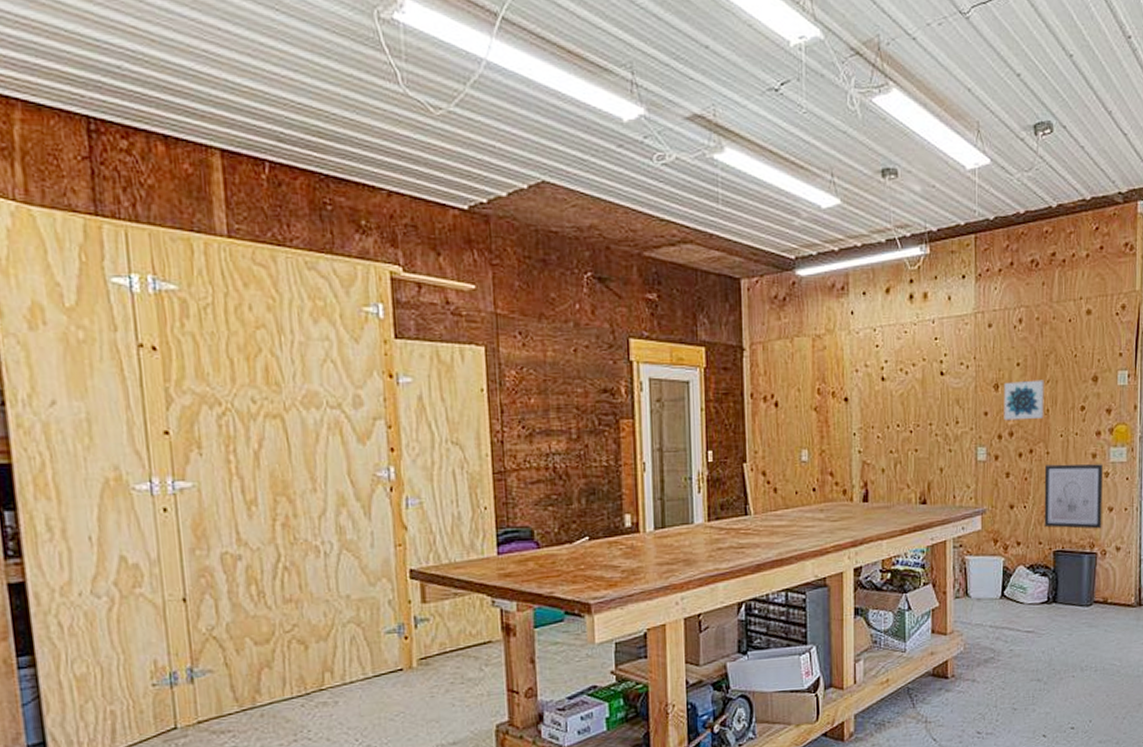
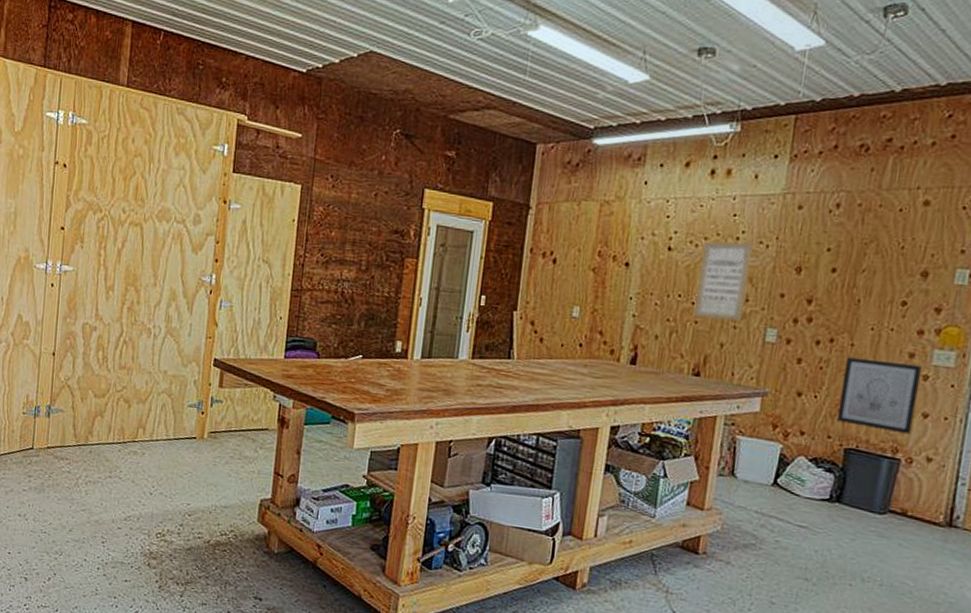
wall art: none [912,365,955,445] -> present [694,241,753,321]
wall art: present [1004,379,1044,421] -> none [803,266,859,308]

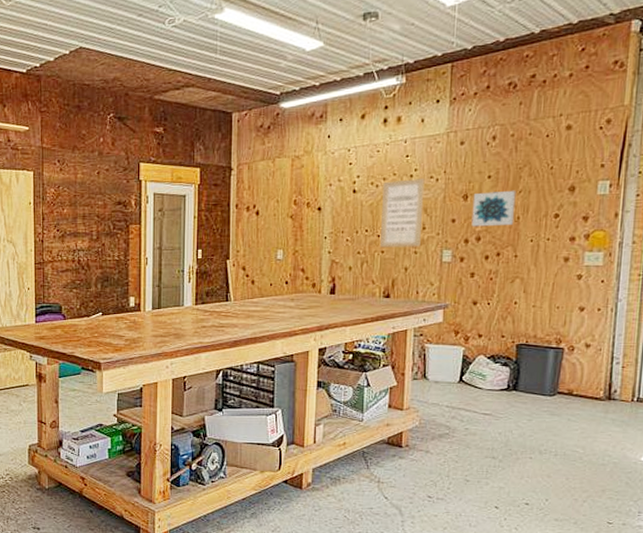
wall art: none [803,266,859,308] -> present [471,190,516,227]
wall art: present [836,357,922,435] -> none [508,266,575,327]

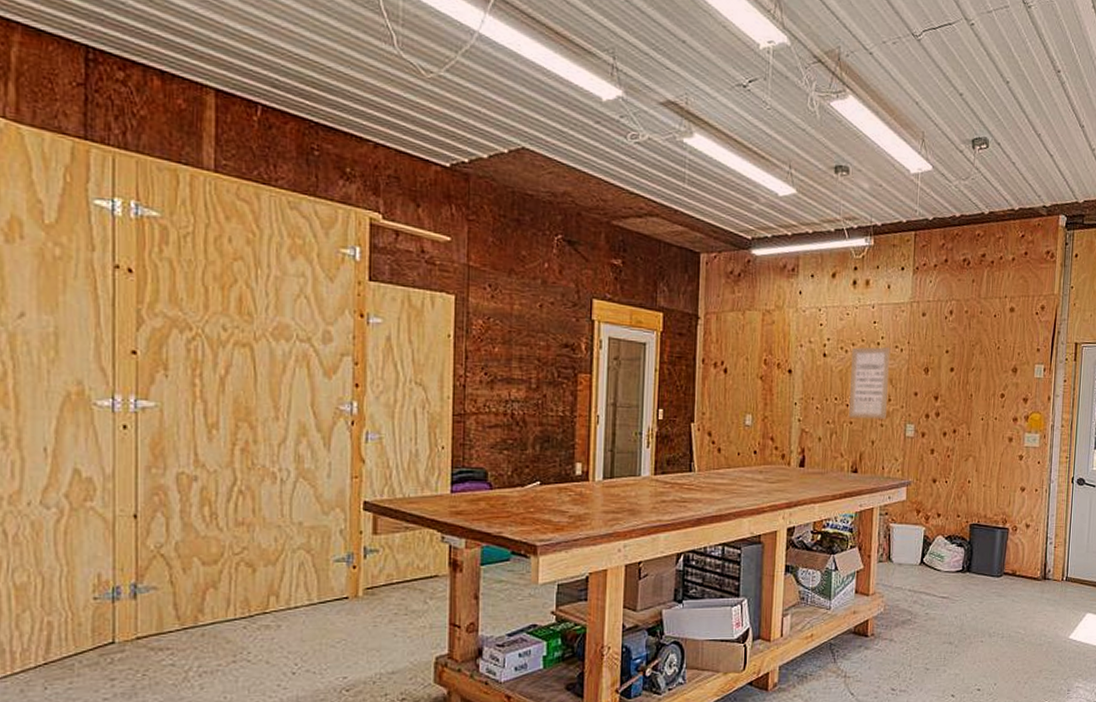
wall art: present [471,190,516,227] -> none [931,367,970,403]

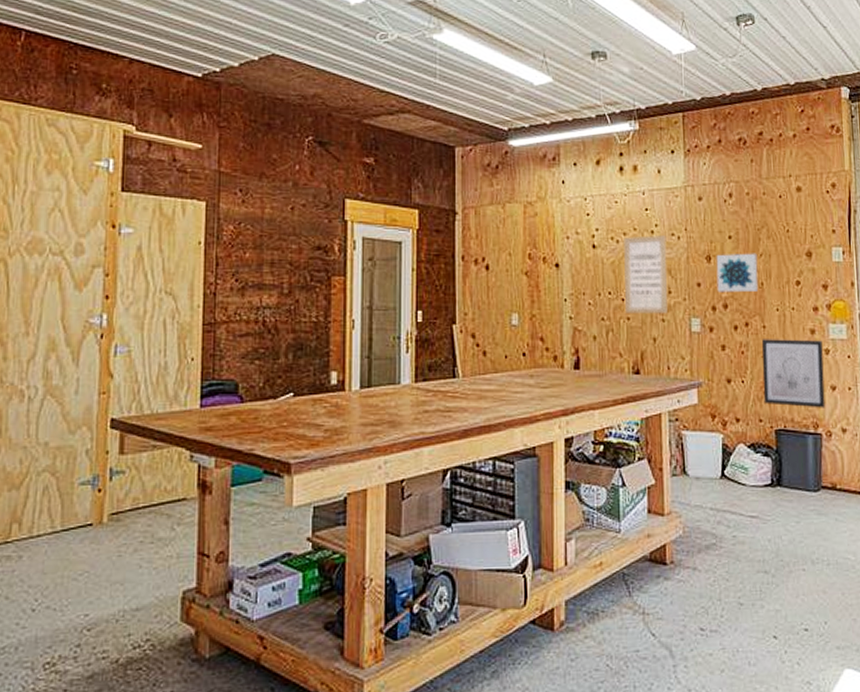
wall art: none [931,367,970,403] -> present [716,253,759,293]
wall art: none [962,445,1018,507] -> present [762,339,826,408]

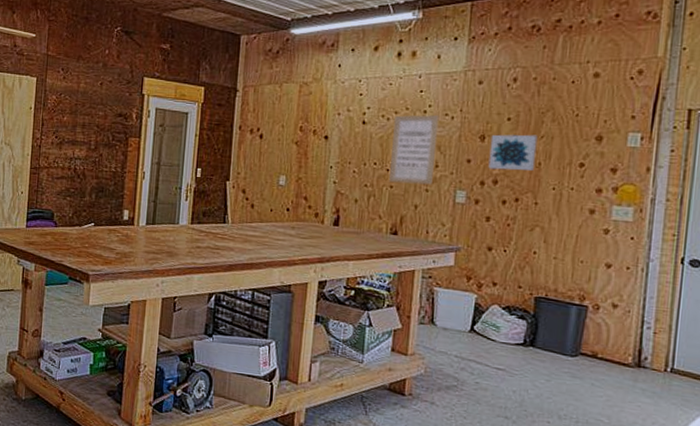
wall art: present [762,339,826,408] -> none [526,214,602,283]

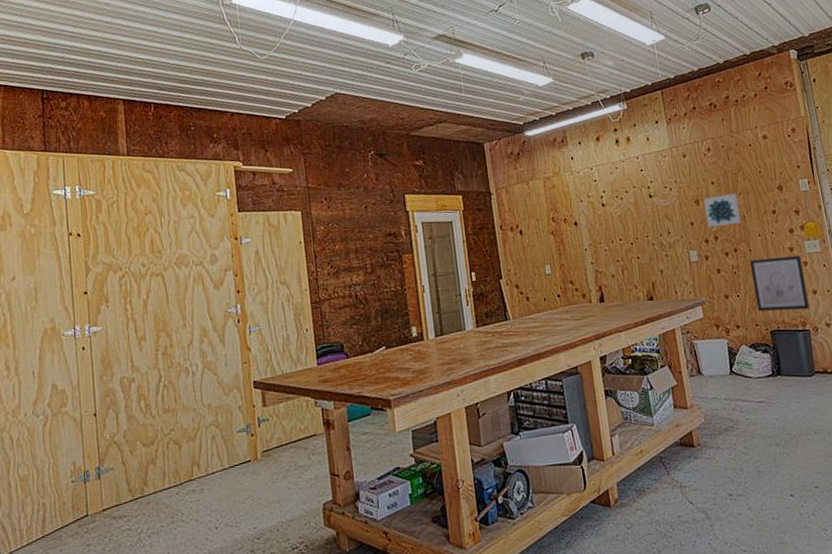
wall art: present [389,114,439,185] -> none [626,189,669,254]
wall art: none [526,214,602,283] -> present [750,255,810,312]

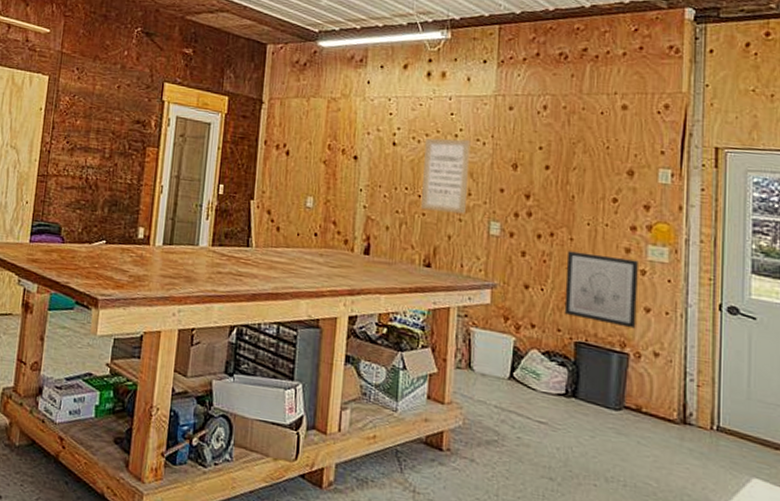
wall art: none [626,189,669,254] -> present [421,138,471,214]
wall art: present [703,193,742,228] -> none [522,163,570,204]

